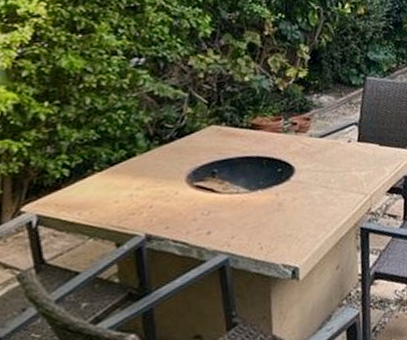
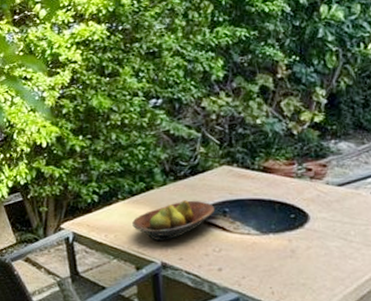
fruit bowl: none [111,163,204,212] -> present [132,200,216,240]

